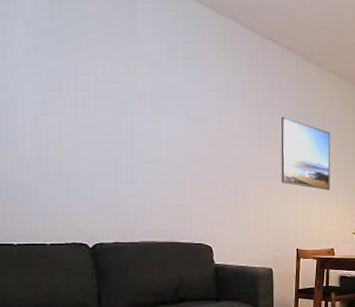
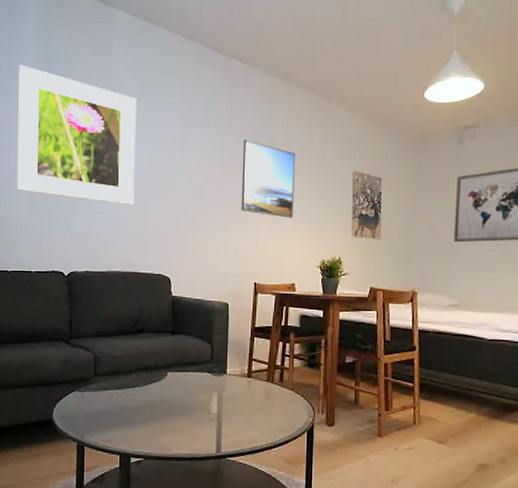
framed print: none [16,14,168,176] -> present [16,64,137,206]

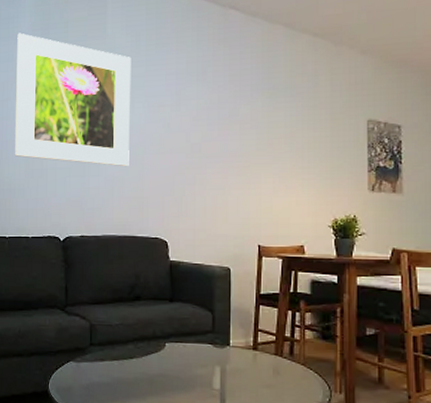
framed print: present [241,139,296,218] -> none [242,92,301,174]

